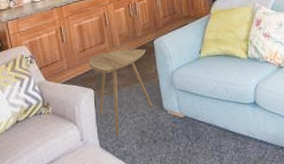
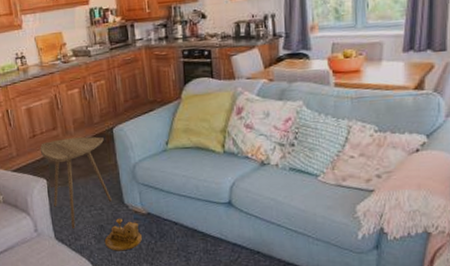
toy train: none [145,122,180,155] -> present [104,218,142,251]

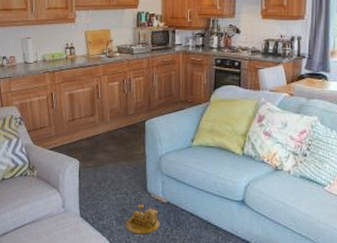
side table: present [39,136,112,228] -> none [76,125,136,209]

